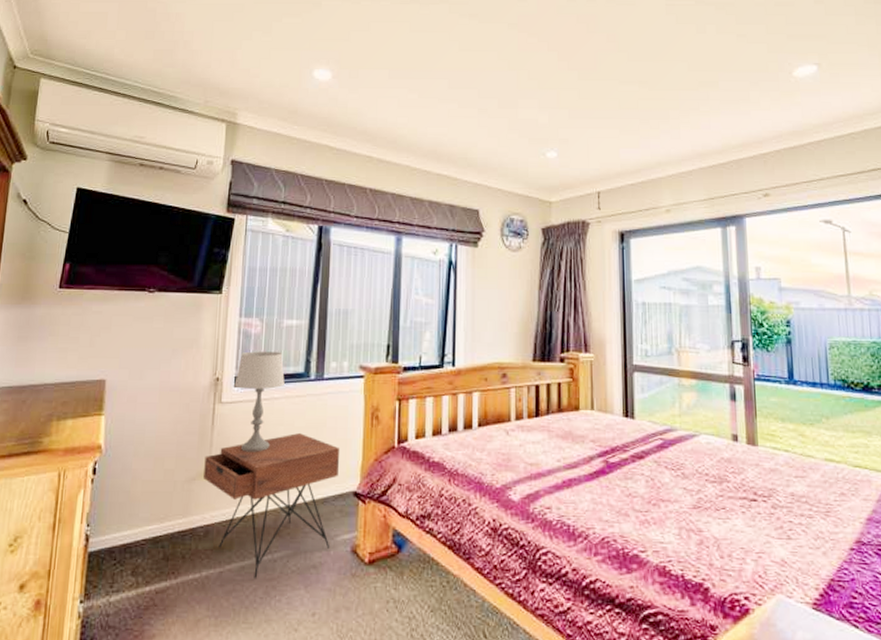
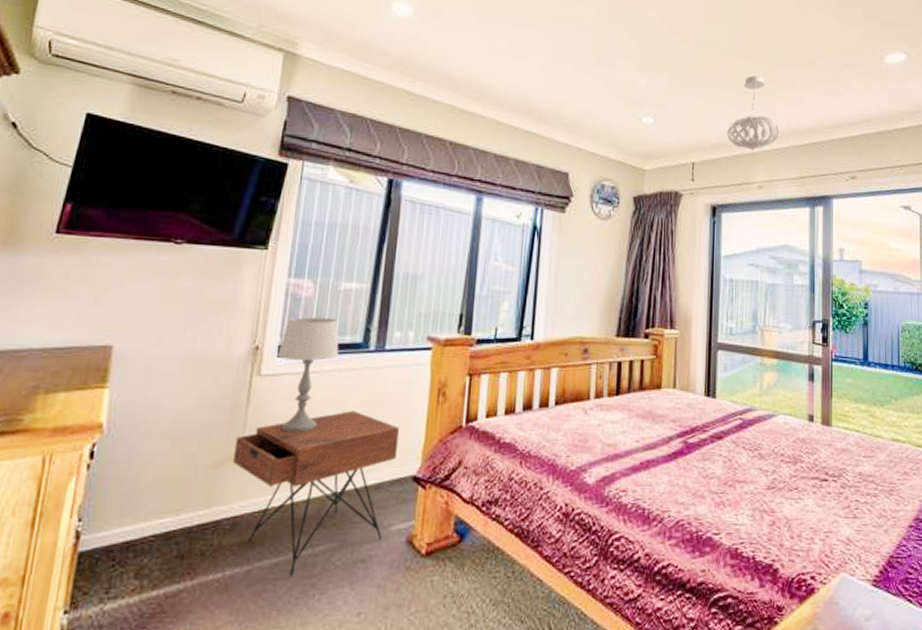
pendant light: none [630,103,685,176] -> present [726,75,780,151]

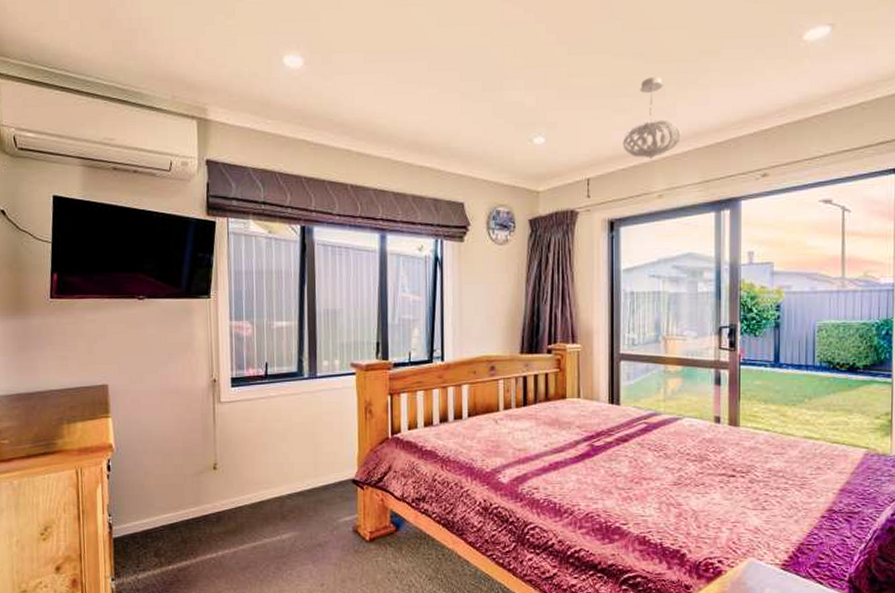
nightstand: present [233,411,400,577] -> none [210,428,337,557]
table lamp: present [277,317,339,432] -> none [231,352,279,447]

